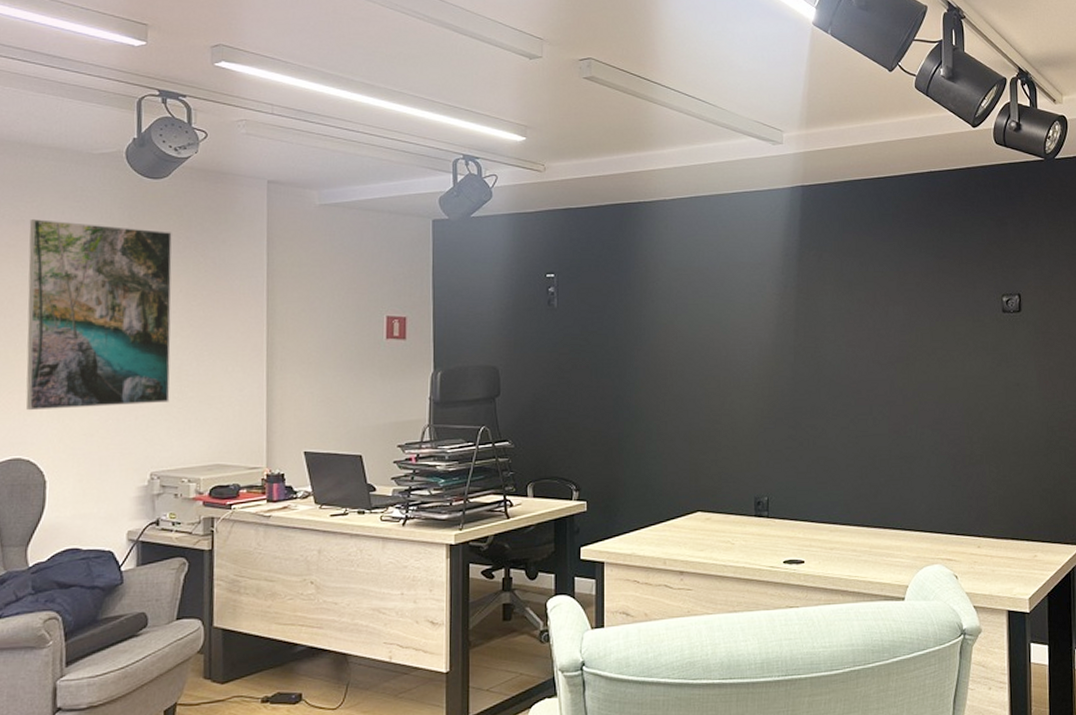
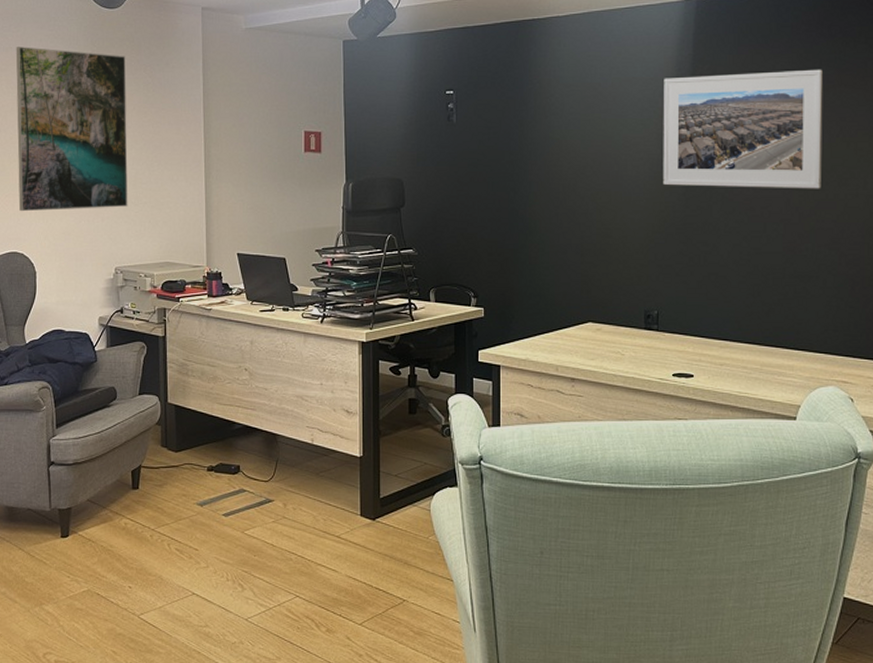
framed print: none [771,256,924,372] -> present [663,69,823,189]

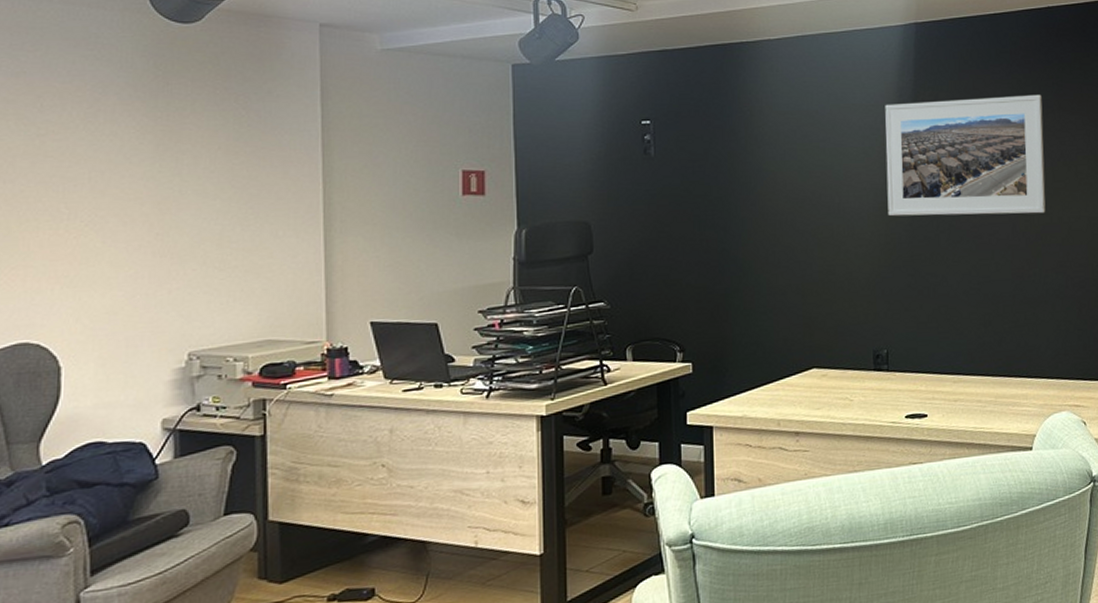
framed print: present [15,47,128,212] -> none [32,70,210,288]

